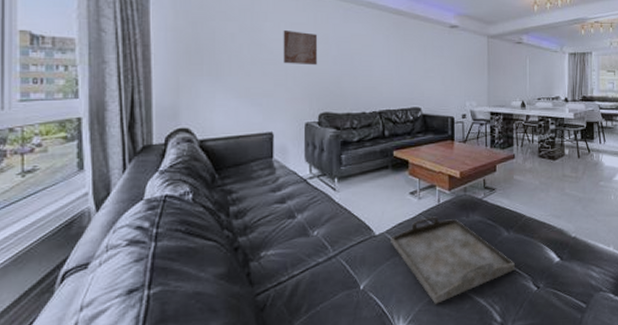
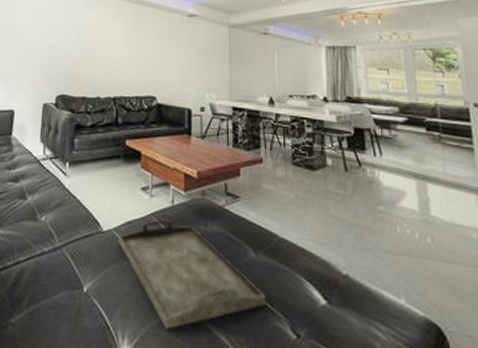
wall art: present [283,31,317,66] -> none [29,17,60,49]

